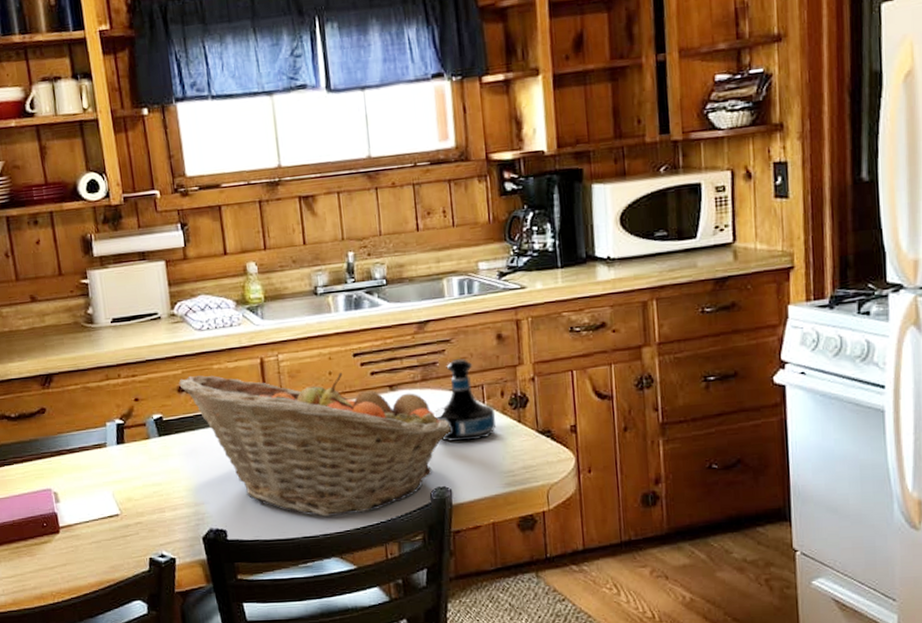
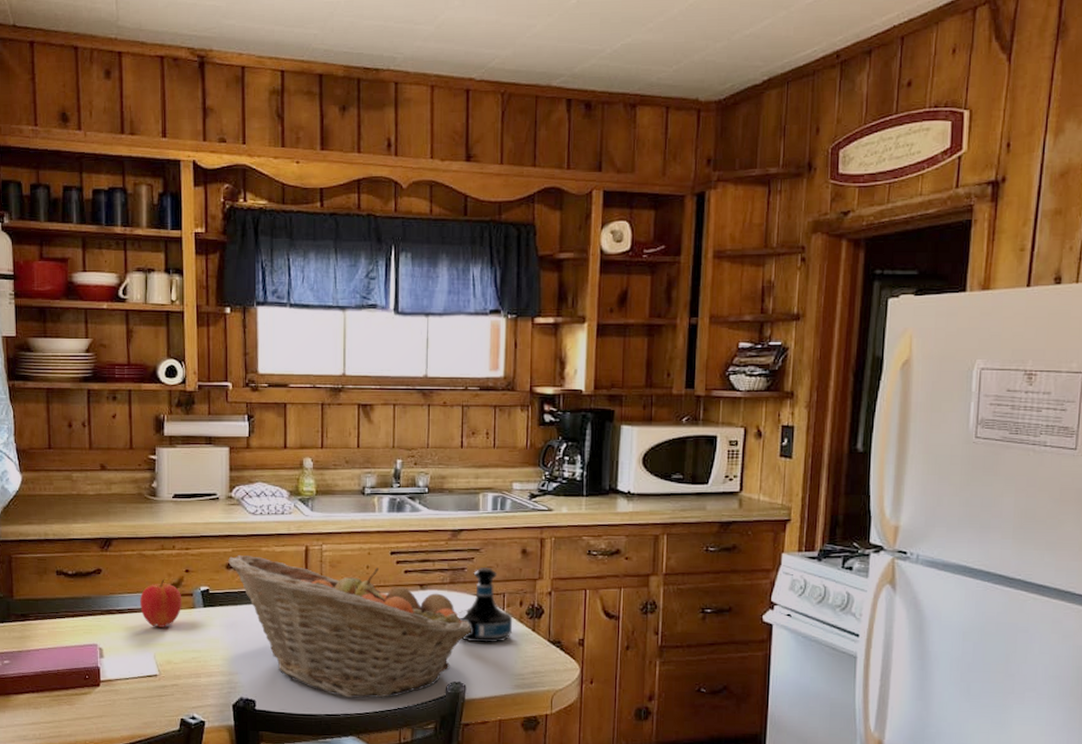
apple: none [90,411,136,463] -> present [140,579,182,627]

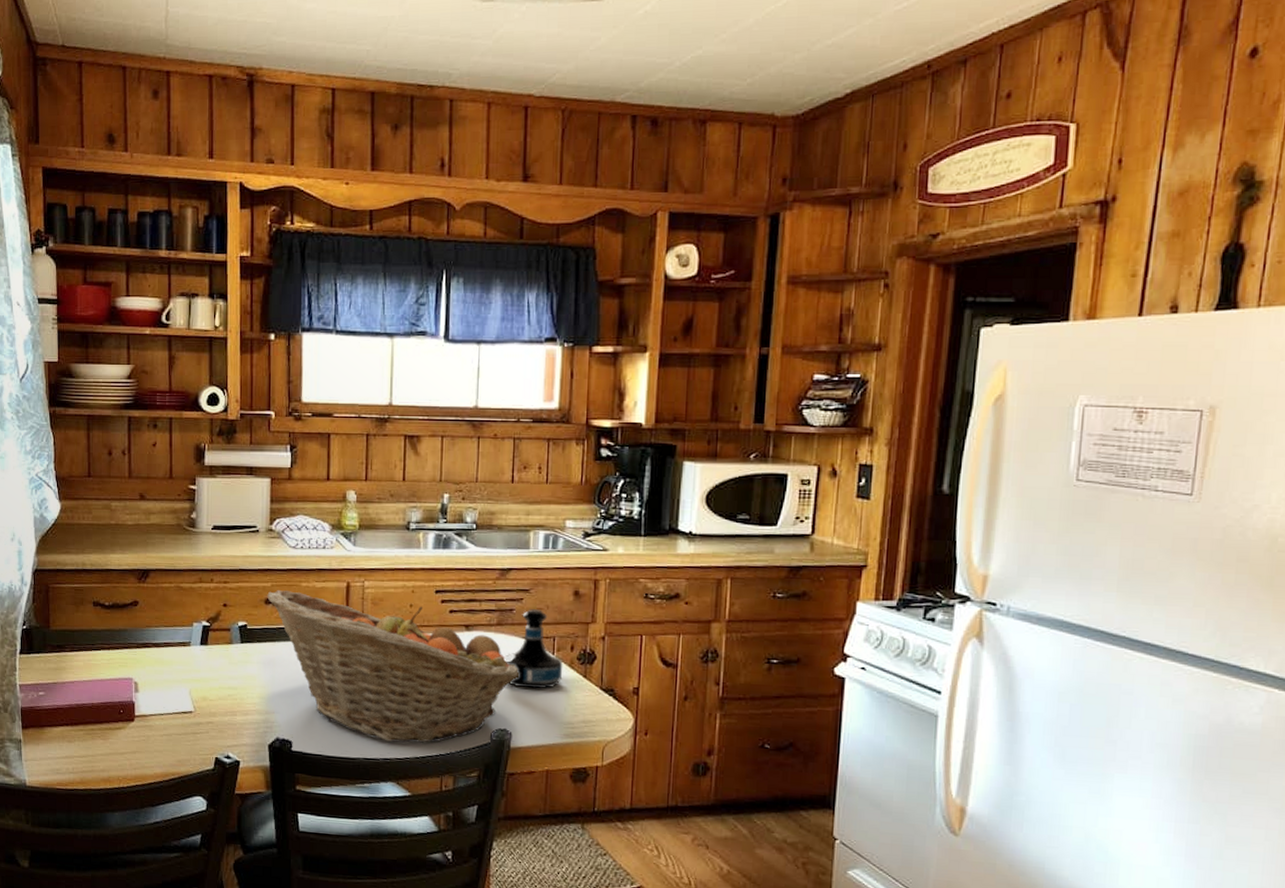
apple: present [140,579,182,627] -> none [177,613,219,663]

